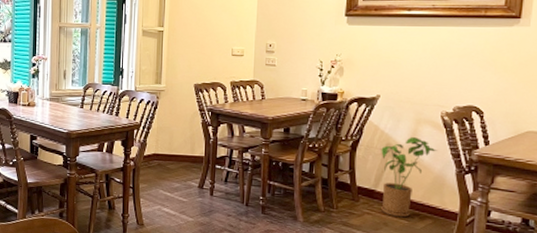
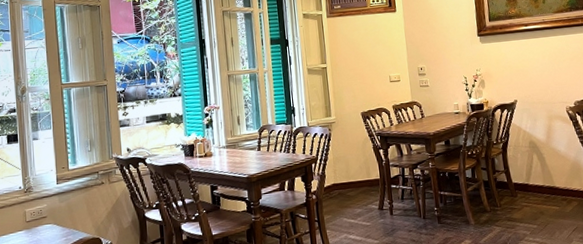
house plant: present [381,136,438,218] -> none [526,131,570,205]

